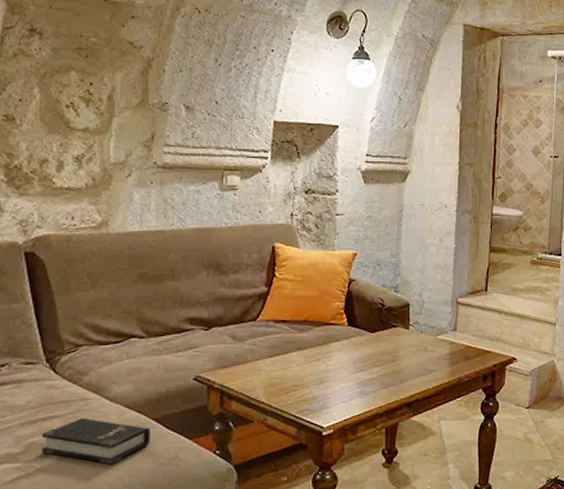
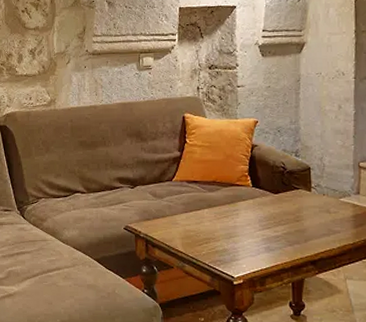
hardback book: present [41,418,150,465] -> none [17,255,93,294]

